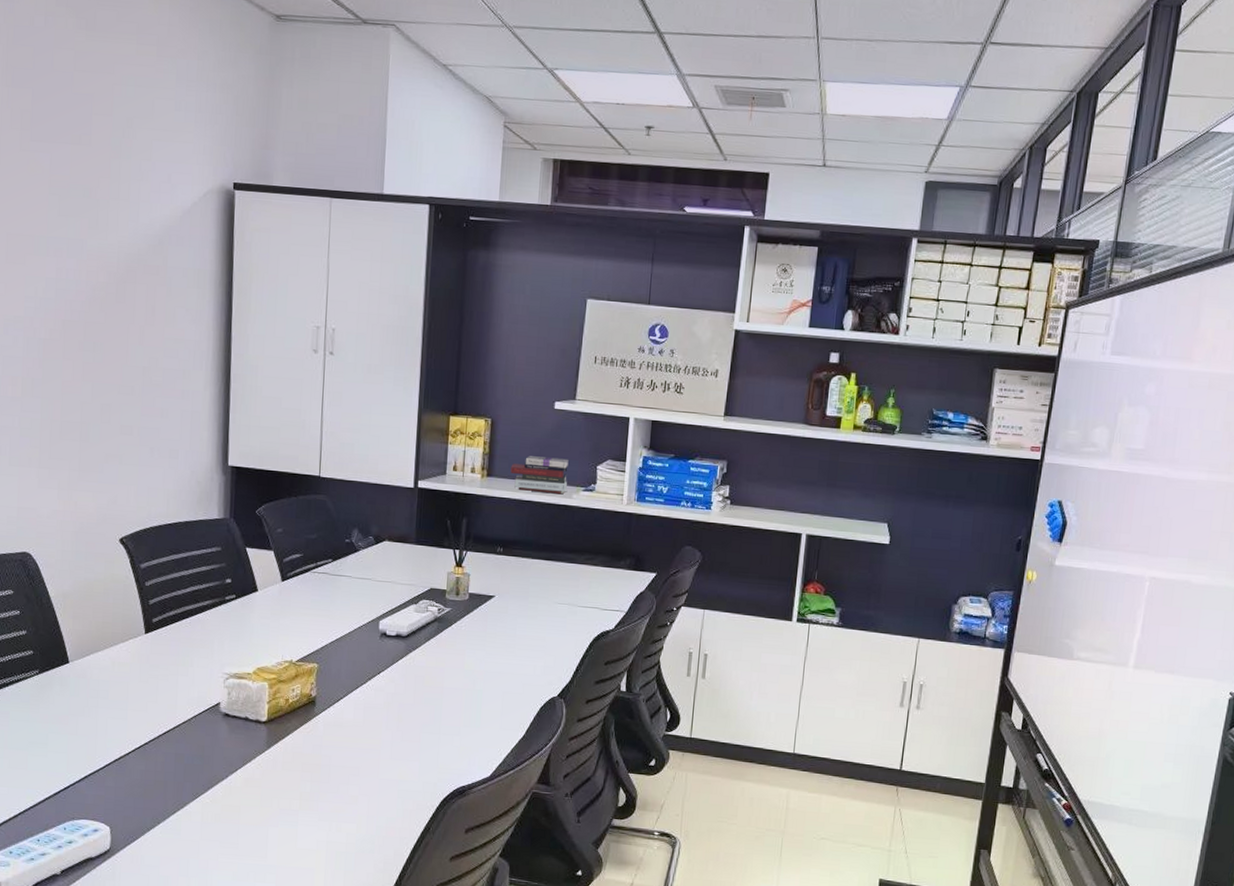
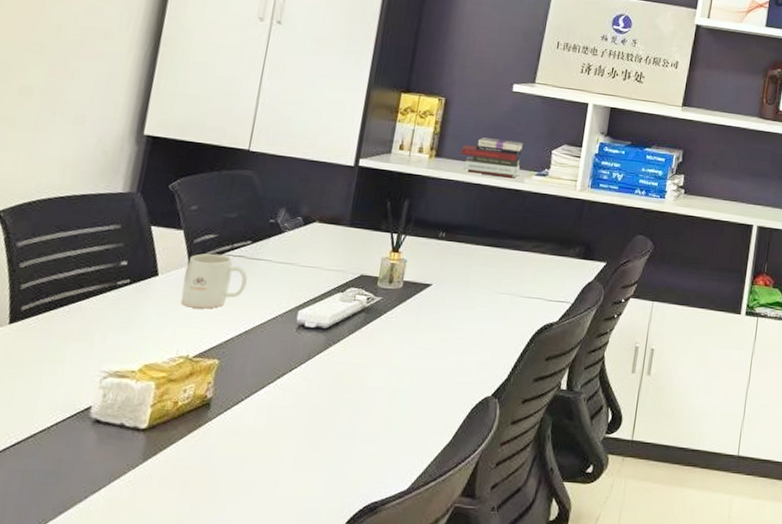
mug: none [279,571,333,620] -> present [180,253,248,309]

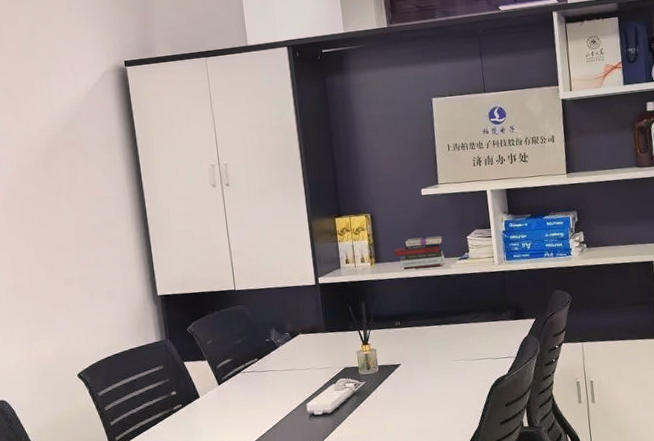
mug: present [180,253,248,309] -> none [217,372,264,417]

